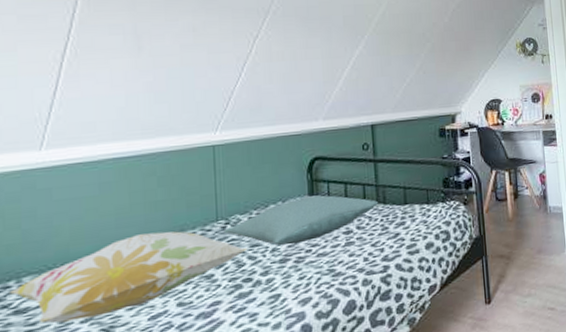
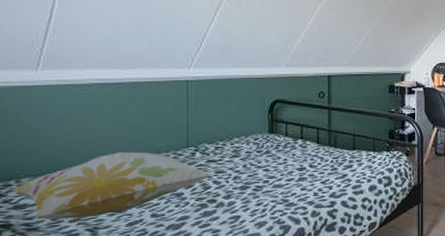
pillow: present [223,195,378,246] -> none [193,134,329,175]

